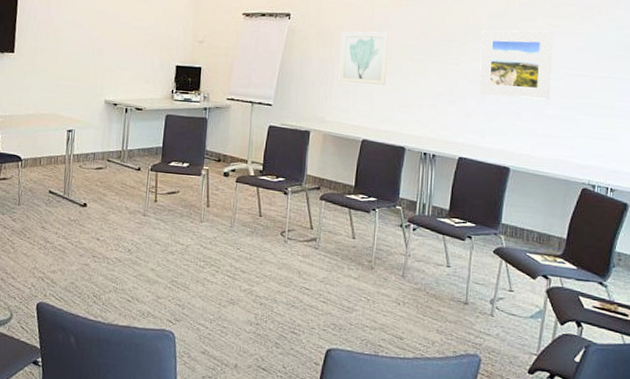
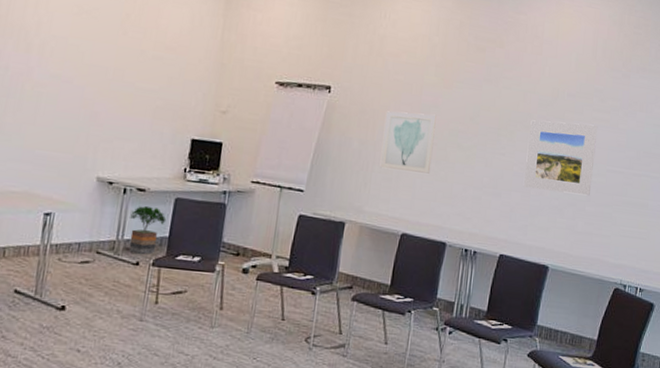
potted tree: none [130,122,160,162] -> present [128,205,167,255]

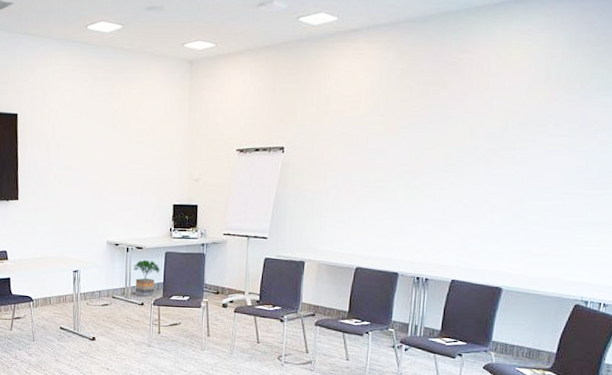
wall art: present [379,111,437,174] -> none [332,160,383,214]
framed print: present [523,120,598,196] -> none [473,150,553,220]

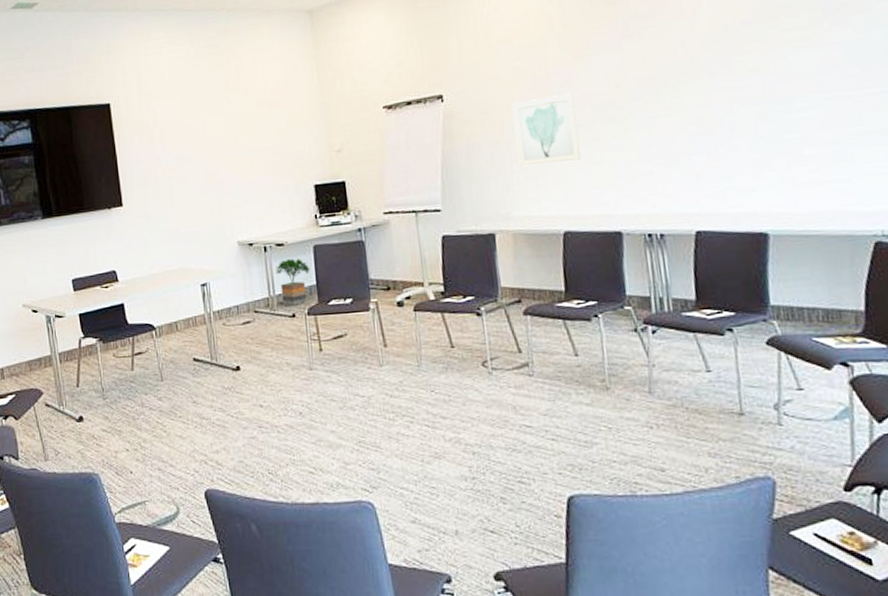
wall art: none [332,160,383,214] -> present [511,92,581,167]

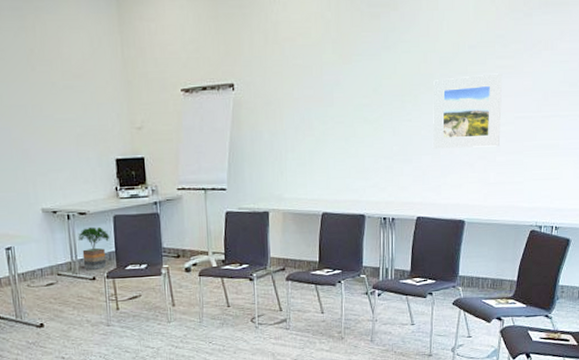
wall art: present [511,92,581,167] -> none [290,93,341,155]
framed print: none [697,48,806,147] -> present [432,73,503,149]

